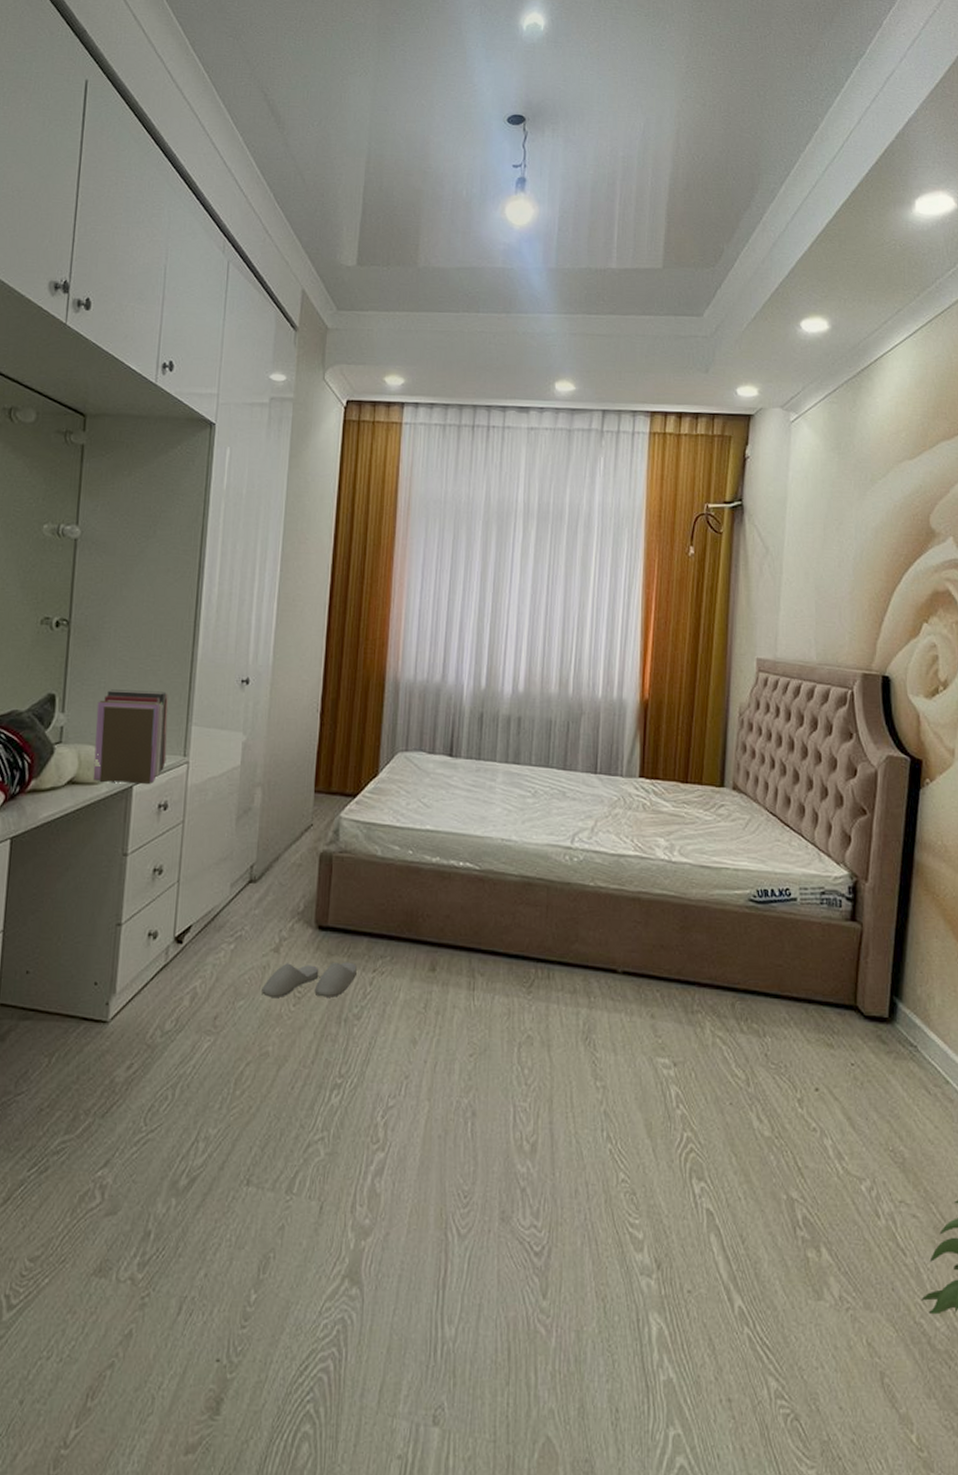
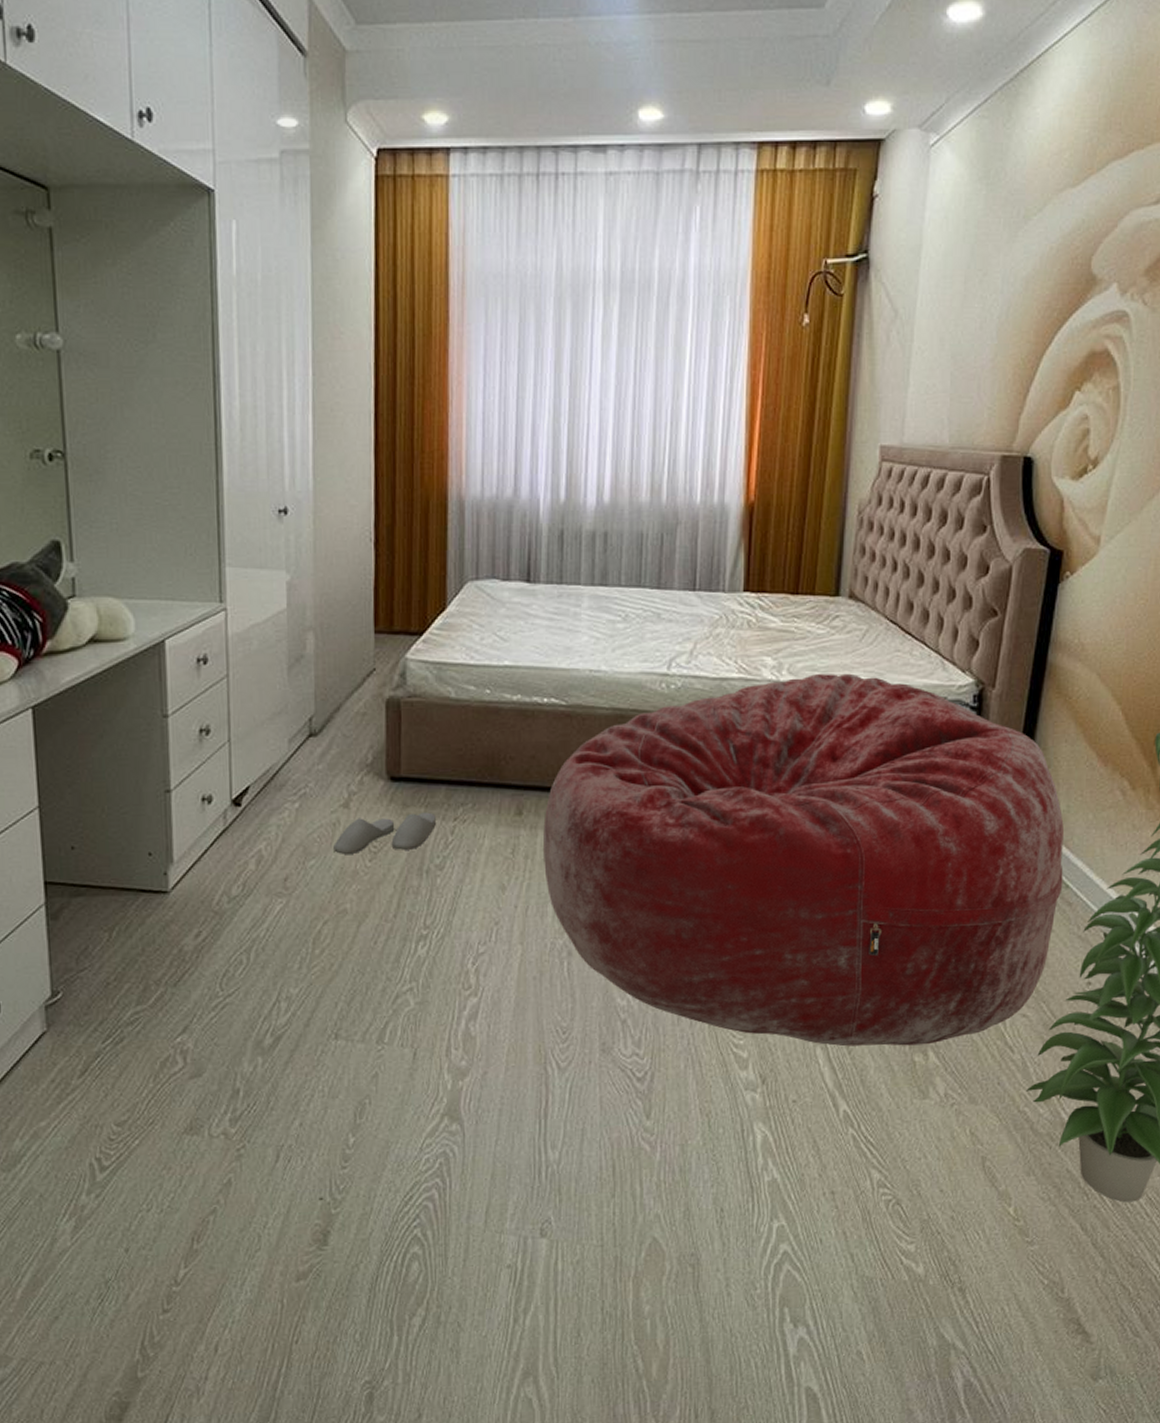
books: present [92,689,168,784] -> none [111,529,200,637]
bean bag chair: none [453,857,944,1240] -> present [543,673,1064,1047]

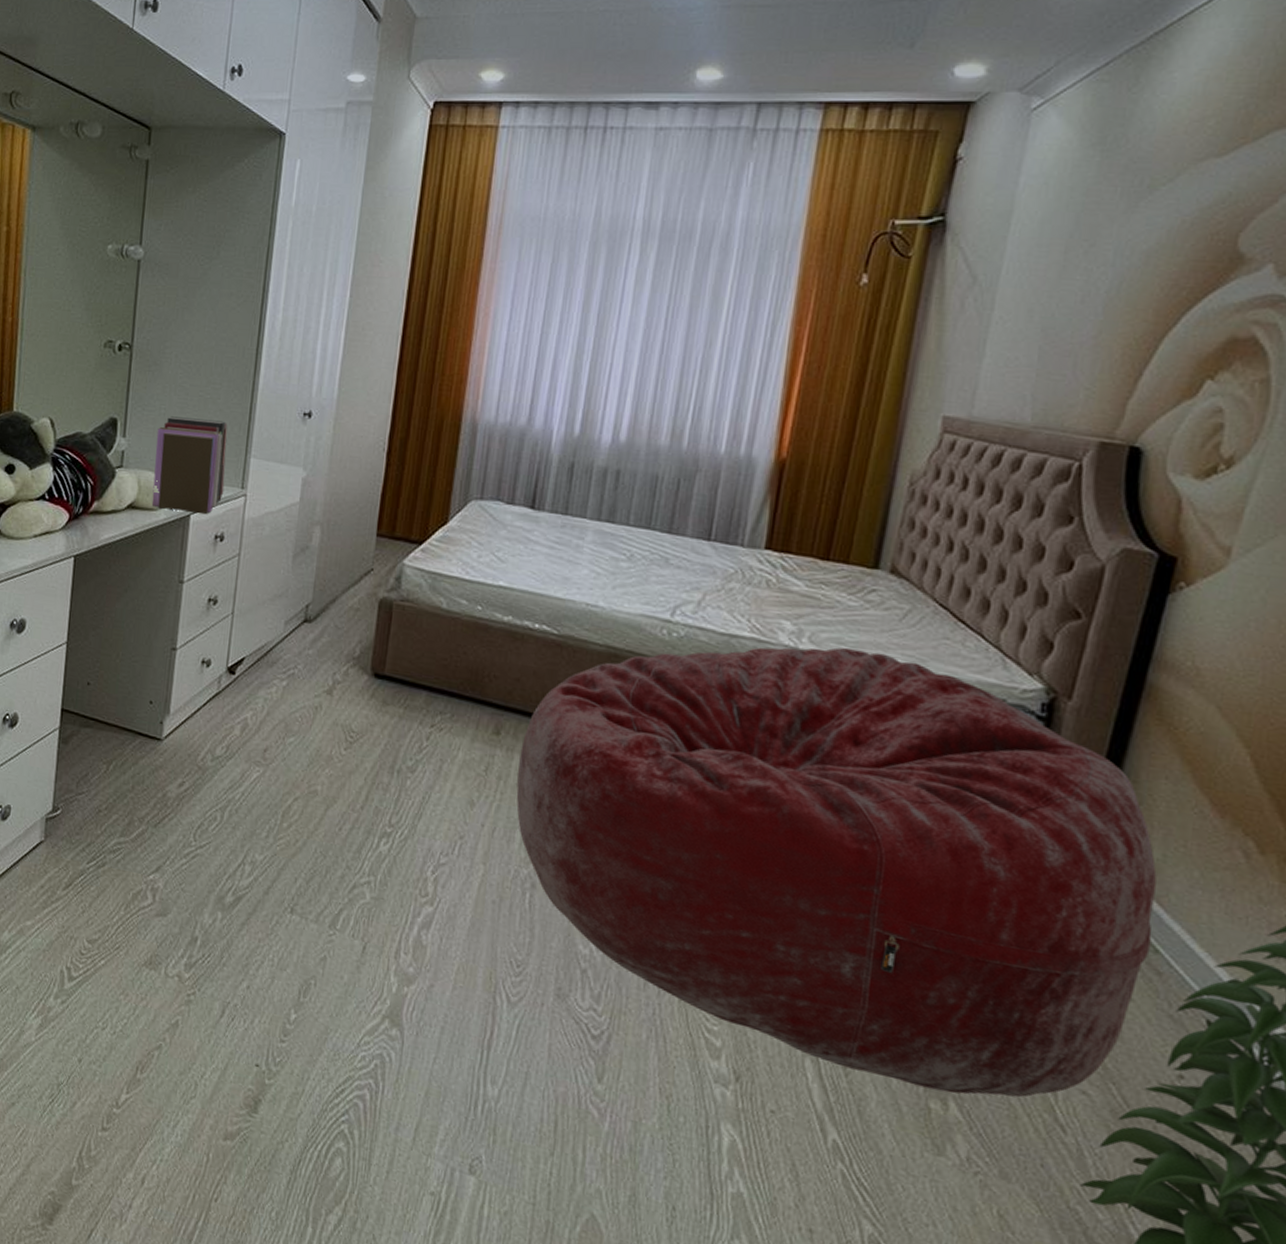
books: none [111,529,200,637] -> present [151,416,228,514]
slippers: present [333,812,436,855] -> none [312,706,413,747]

